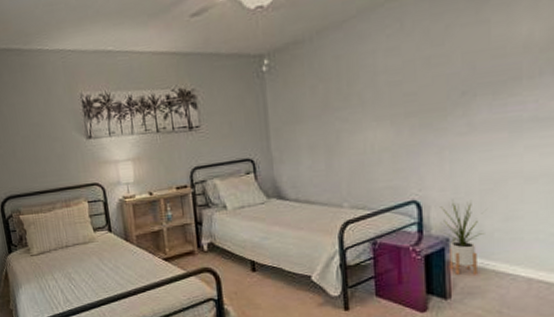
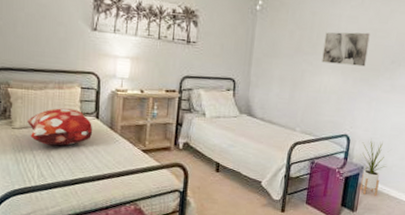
decorative pillow: none [43,226,108,268] -> present [27,108,93,146]
wall art: none [358,63,423,116] -> present [321,32,370,67]

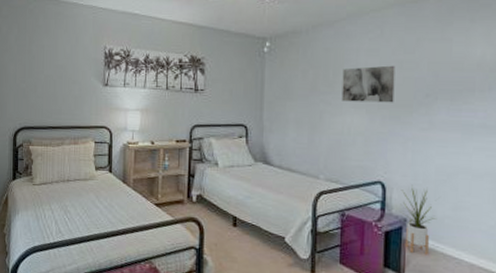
decorative pillow: present [27,108,93,146] -> none [46,163,107,201]

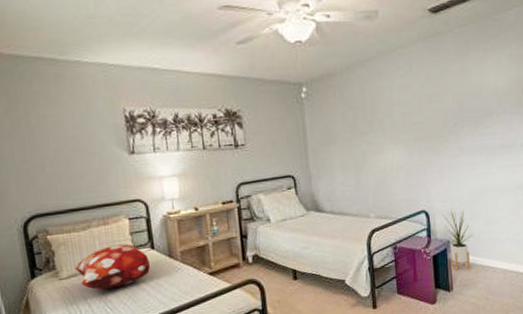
decorative pillow: none [46,163,107,201] -> present [75,243,151,290]
wall art: present [341,65,395,103] -> none [379,99,428,139]

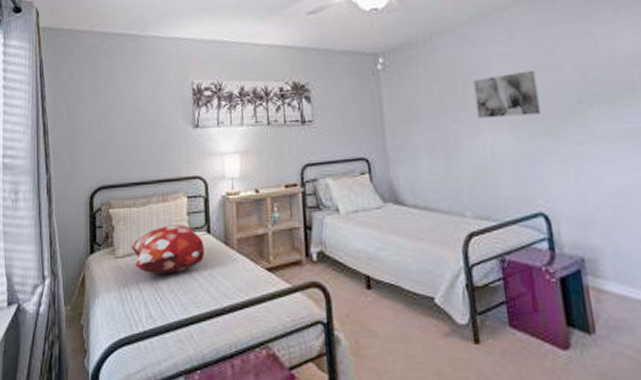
wall art: none [379,99,428,139] -> present [473,70,541,119]
house plant: present [442,208,474,270] -> none [570,213,623,305]

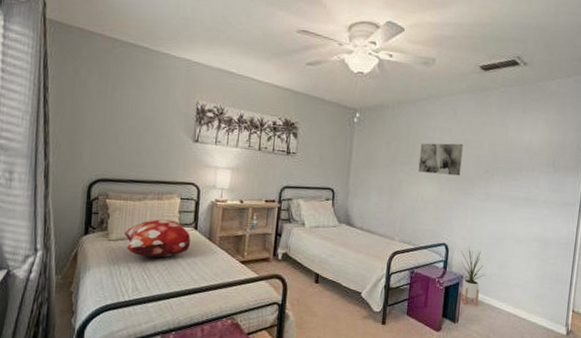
house plant: none [570,213,623,305] -> present [458,247,487,306]

